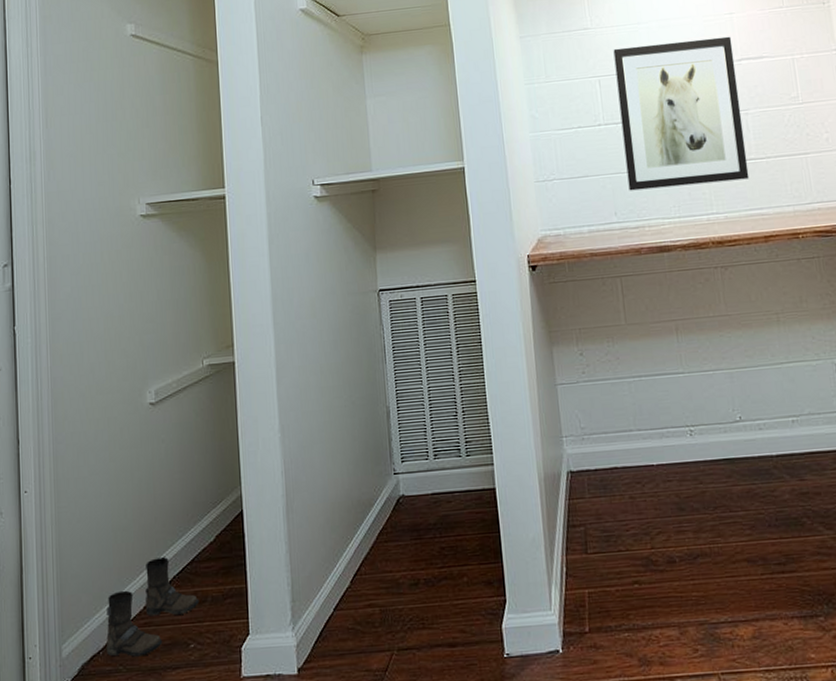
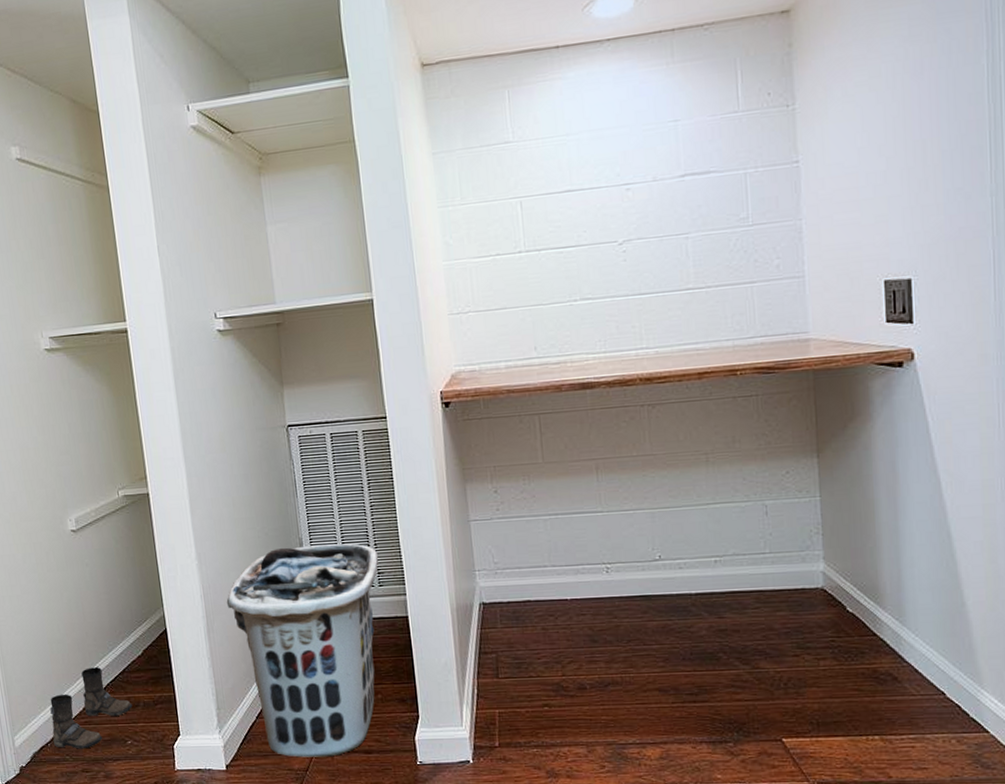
clothes hamper: none [308,411,467,655] -> present [226,543,379,758]
wall art: present [613,36,750,191] -> none [537,148,686,324]

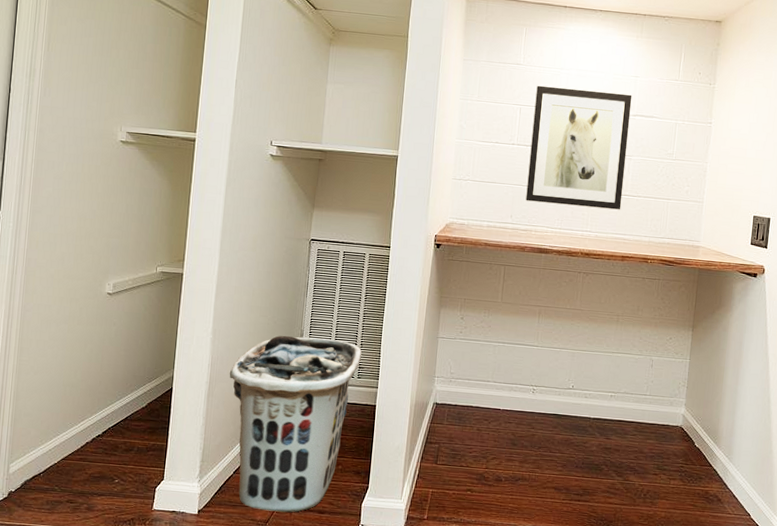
boots: present [50,666,133,749] -> none [46,411,127,482]
wall art: none [537,148,686,324] -> present [525,85,632,210]

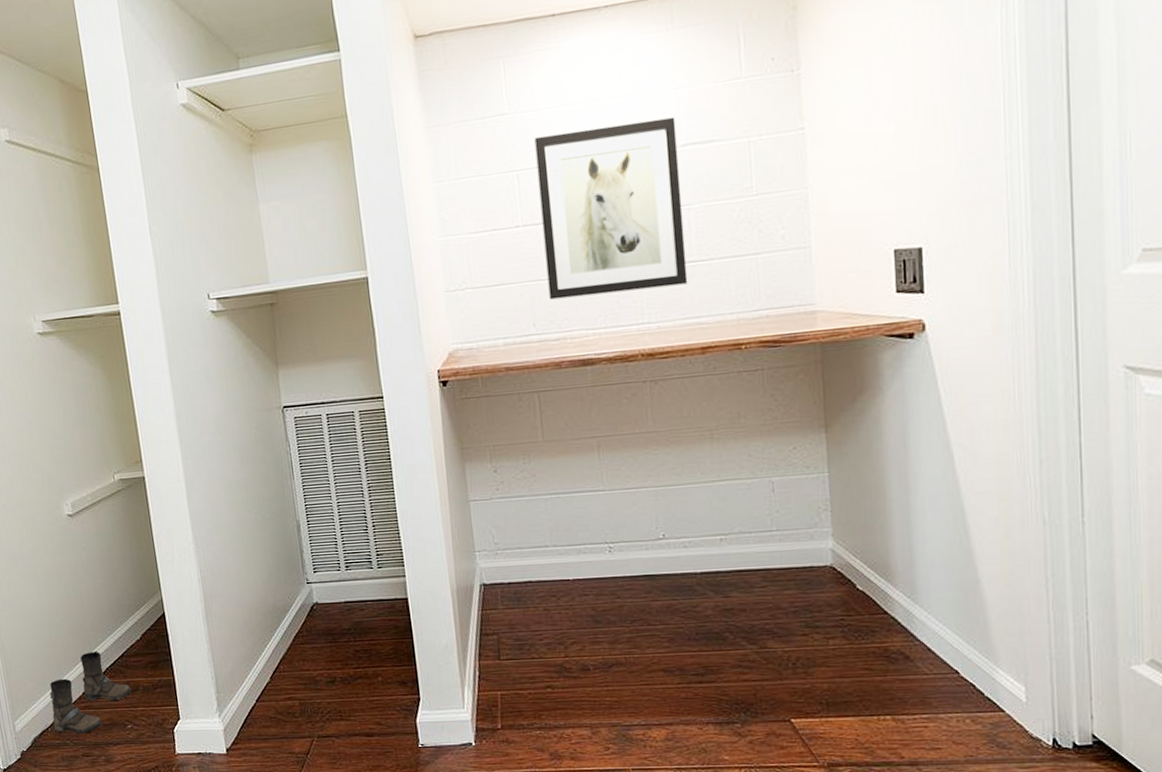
boots: none [46,411,127,482] -> present [49,650,132,734]
clothes hamper: present [229,335,363,513] -> none [224,525,378,741]

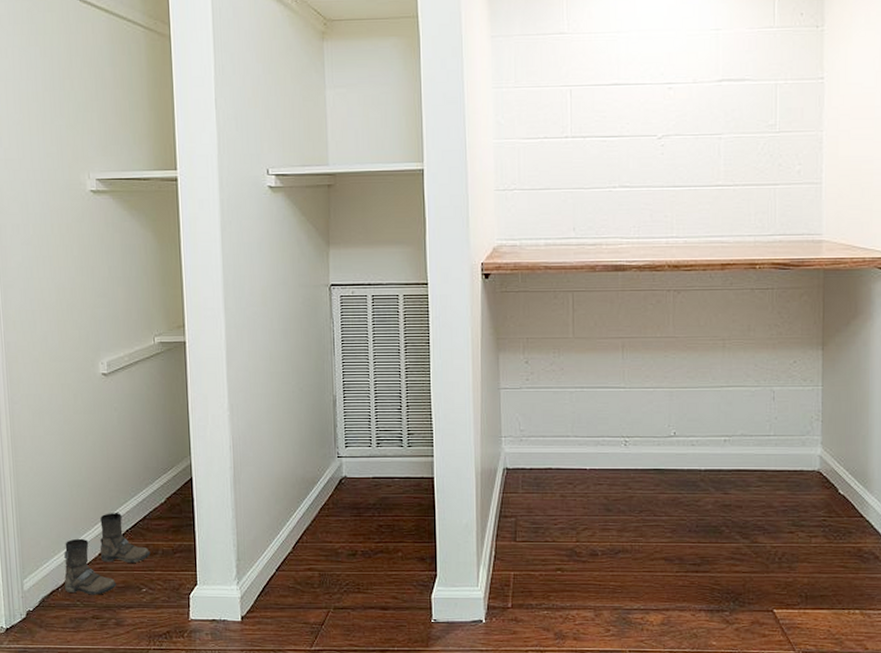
wall art: present [534,116,688,300] -> none [588,54,715,208]

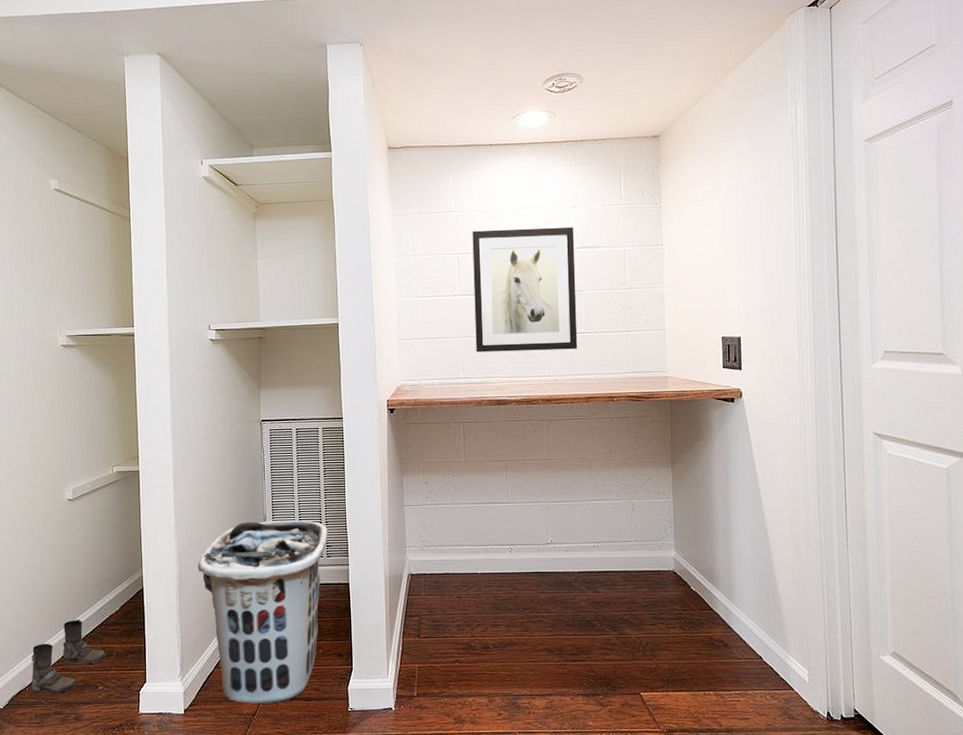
clothes hamper: none [255,403,410,612] -> present [197,520,329,704]
wall art: none [588,54,715,208] -> present [472,226,578,353]

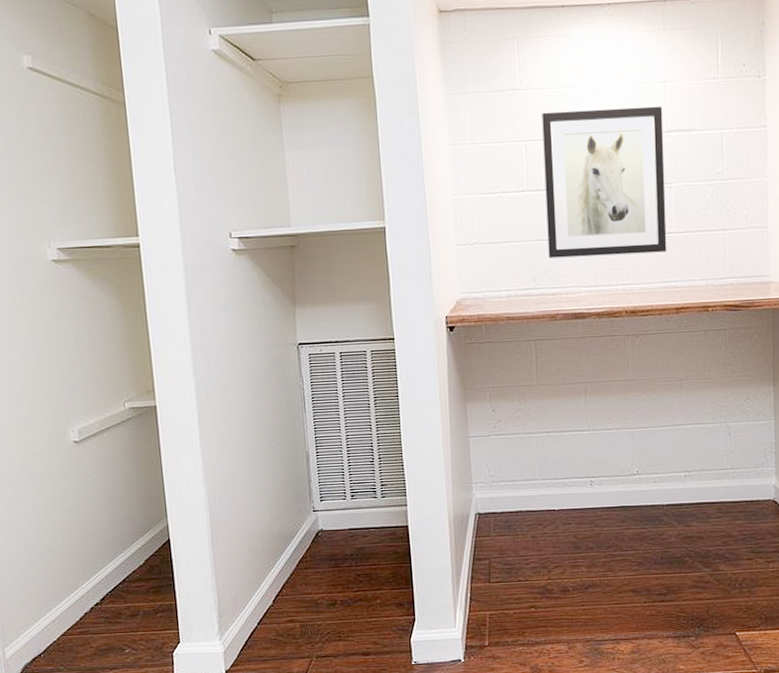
boots: present [31,619,107,693] -> none [44,576,132,659]
clothes hamper: present [197,520,329,704] -> none [231,457,383,661]

